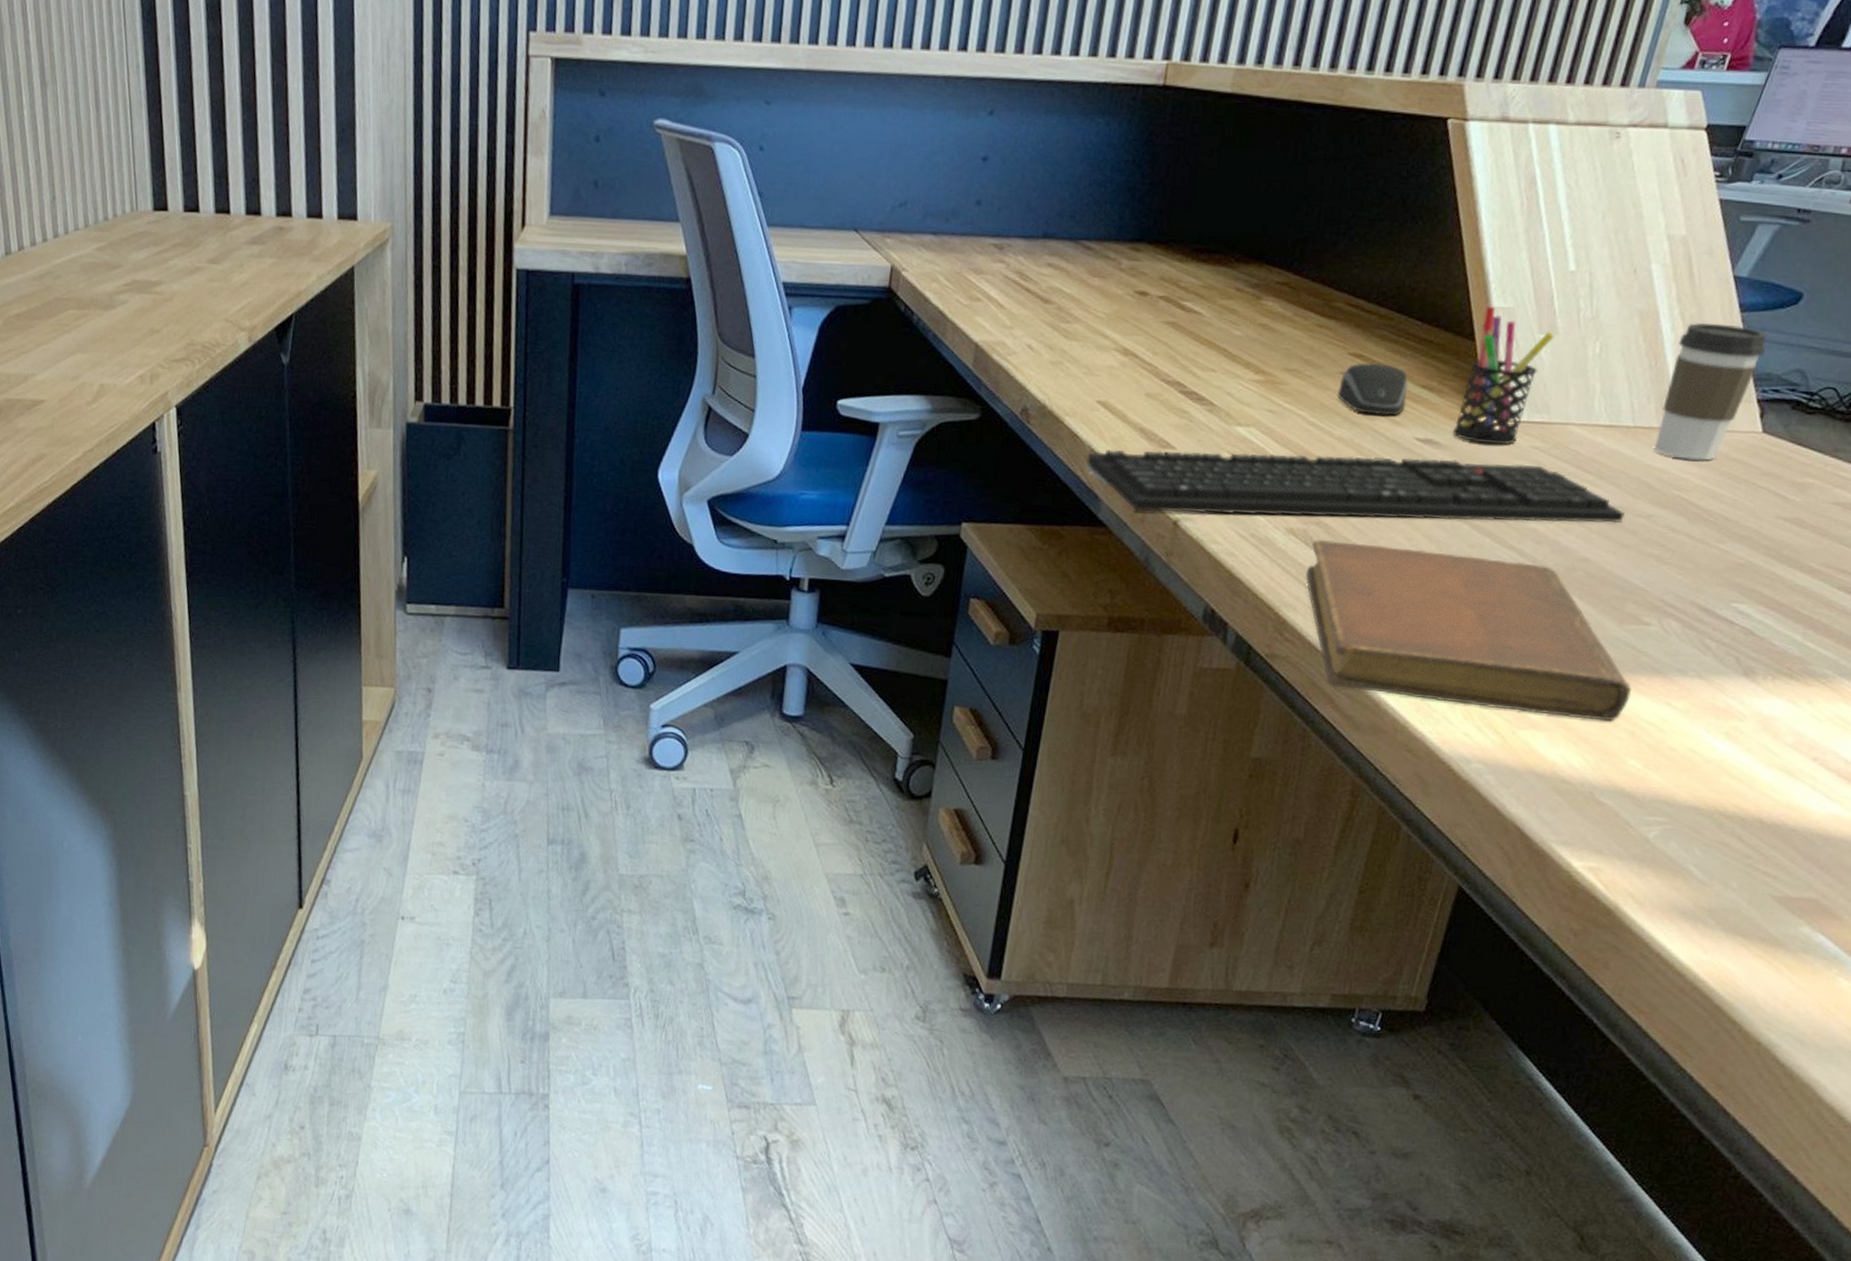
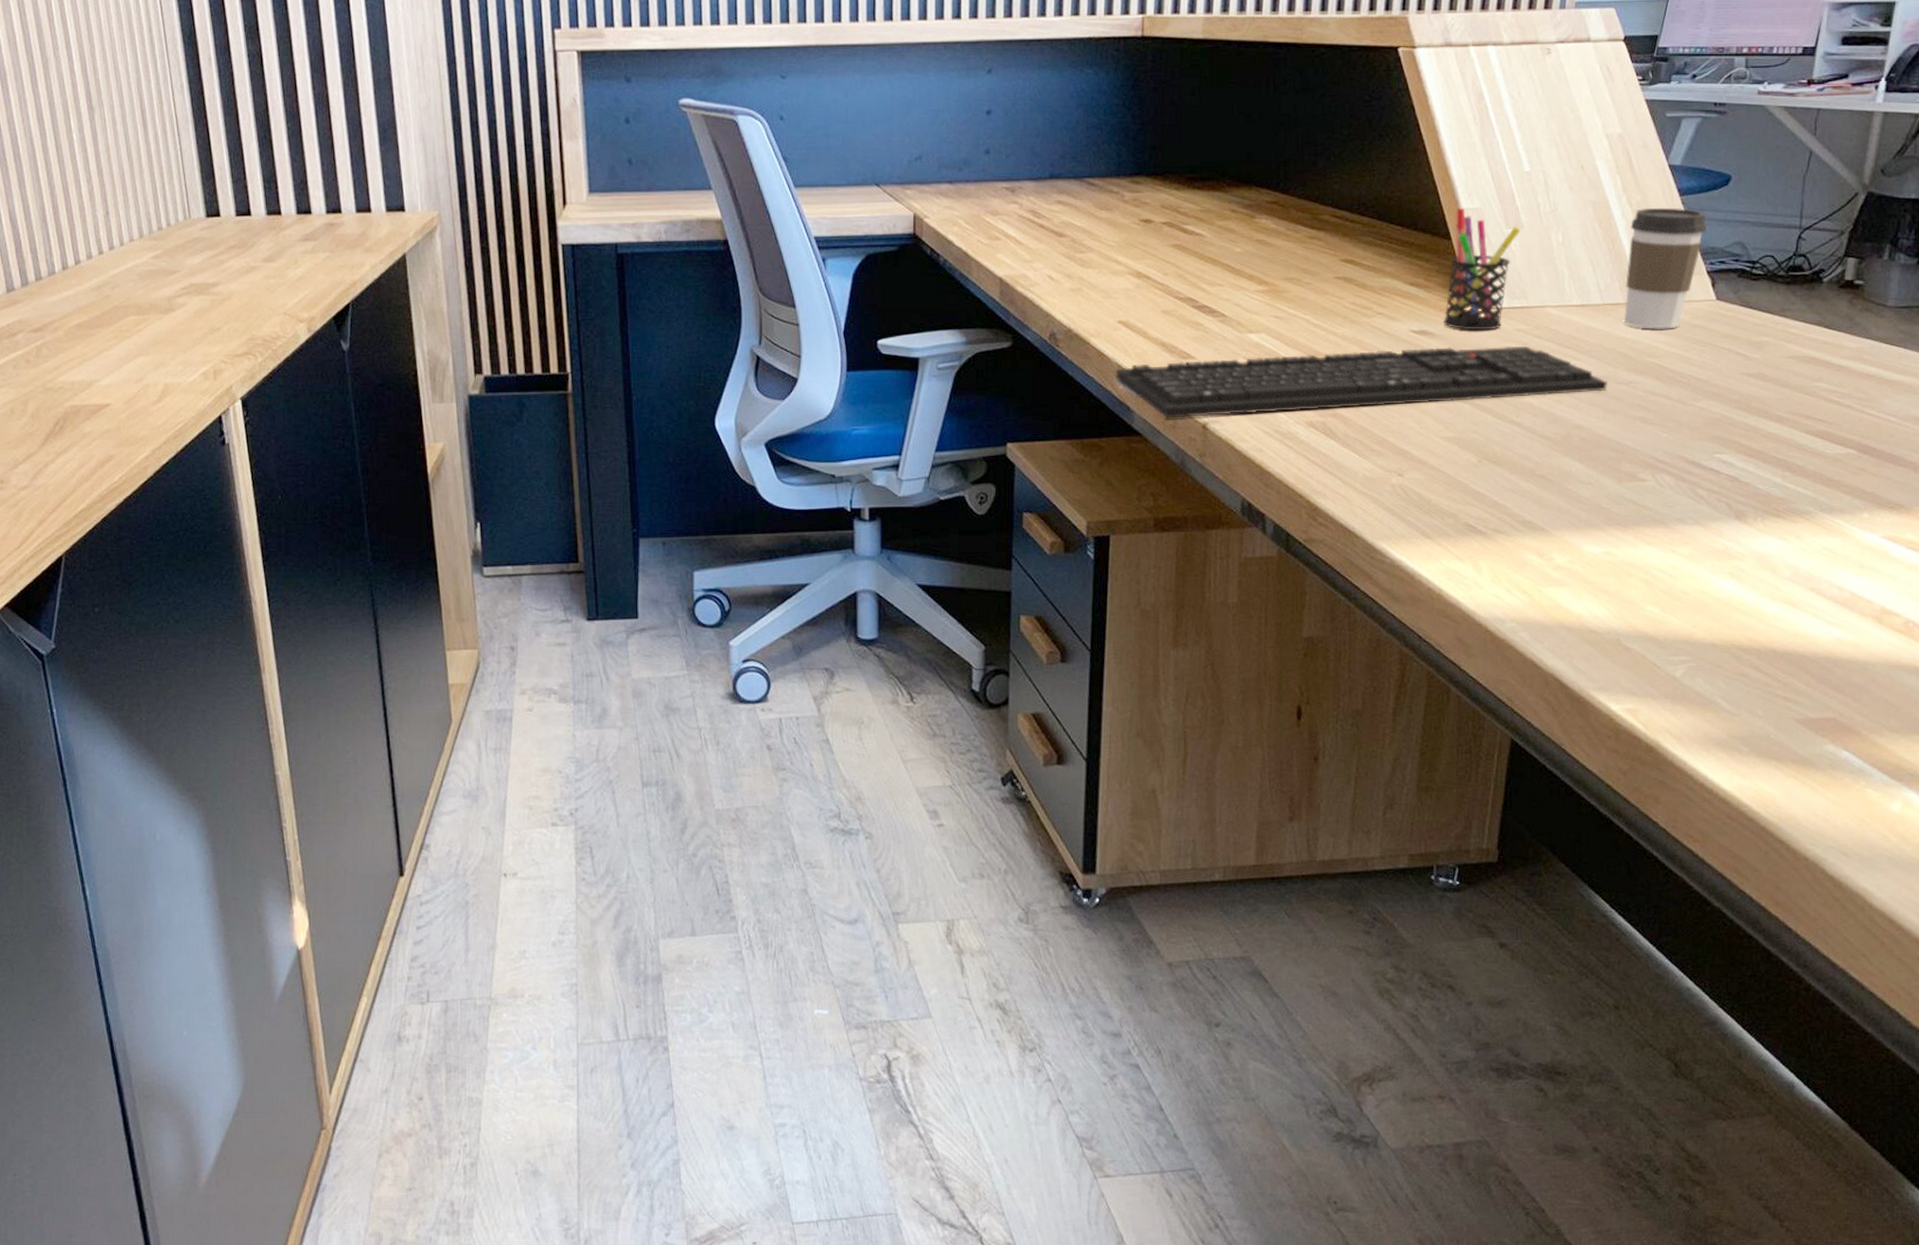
notebook: present [1305,540,1631,721] -> none [1329,430,1638,573]
computer mouse: present [1336,362,1408,417] -> none [1334,266,1398,314]

